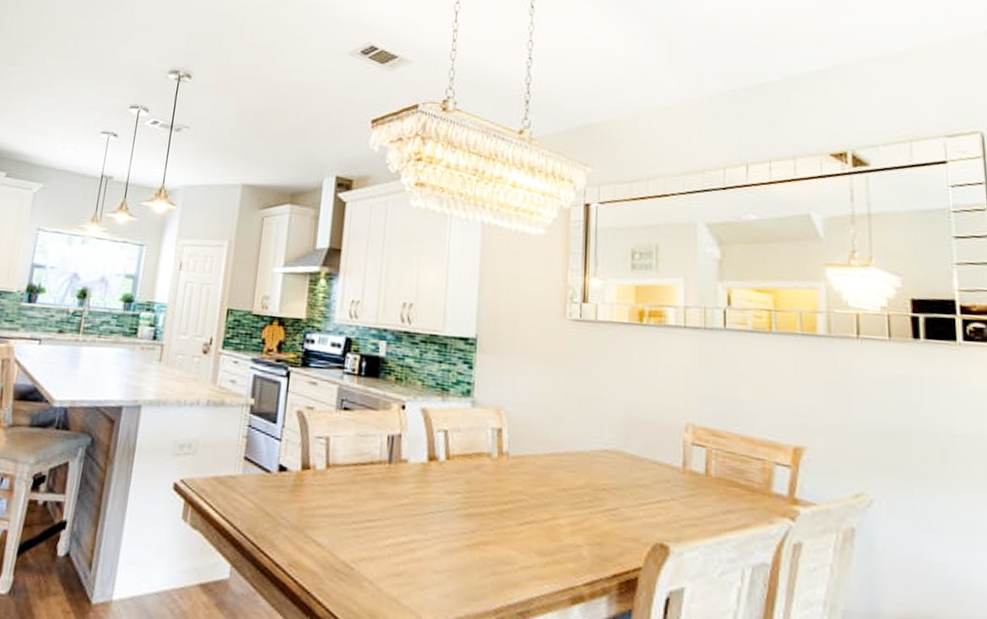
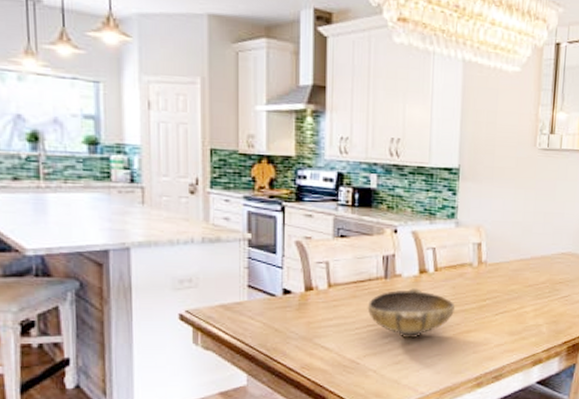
bowl: none [367,478,470,544] -> present [367,288,456,339]

